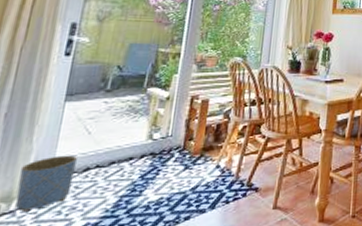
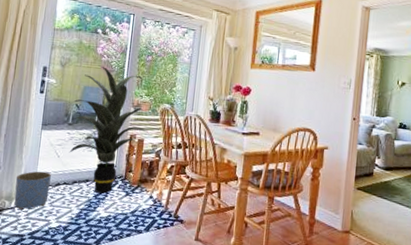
indoor plant: none [105,18,215,172] -> present [69,65,149,194]

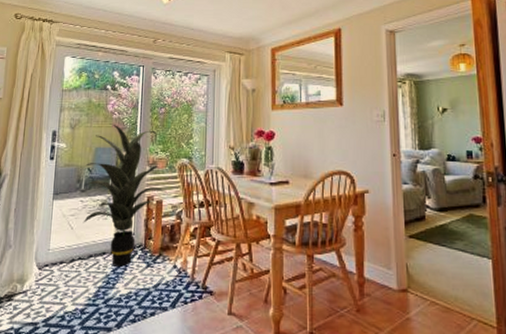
planter: present [14,171,51,210] -> none [26,247,65,293]

